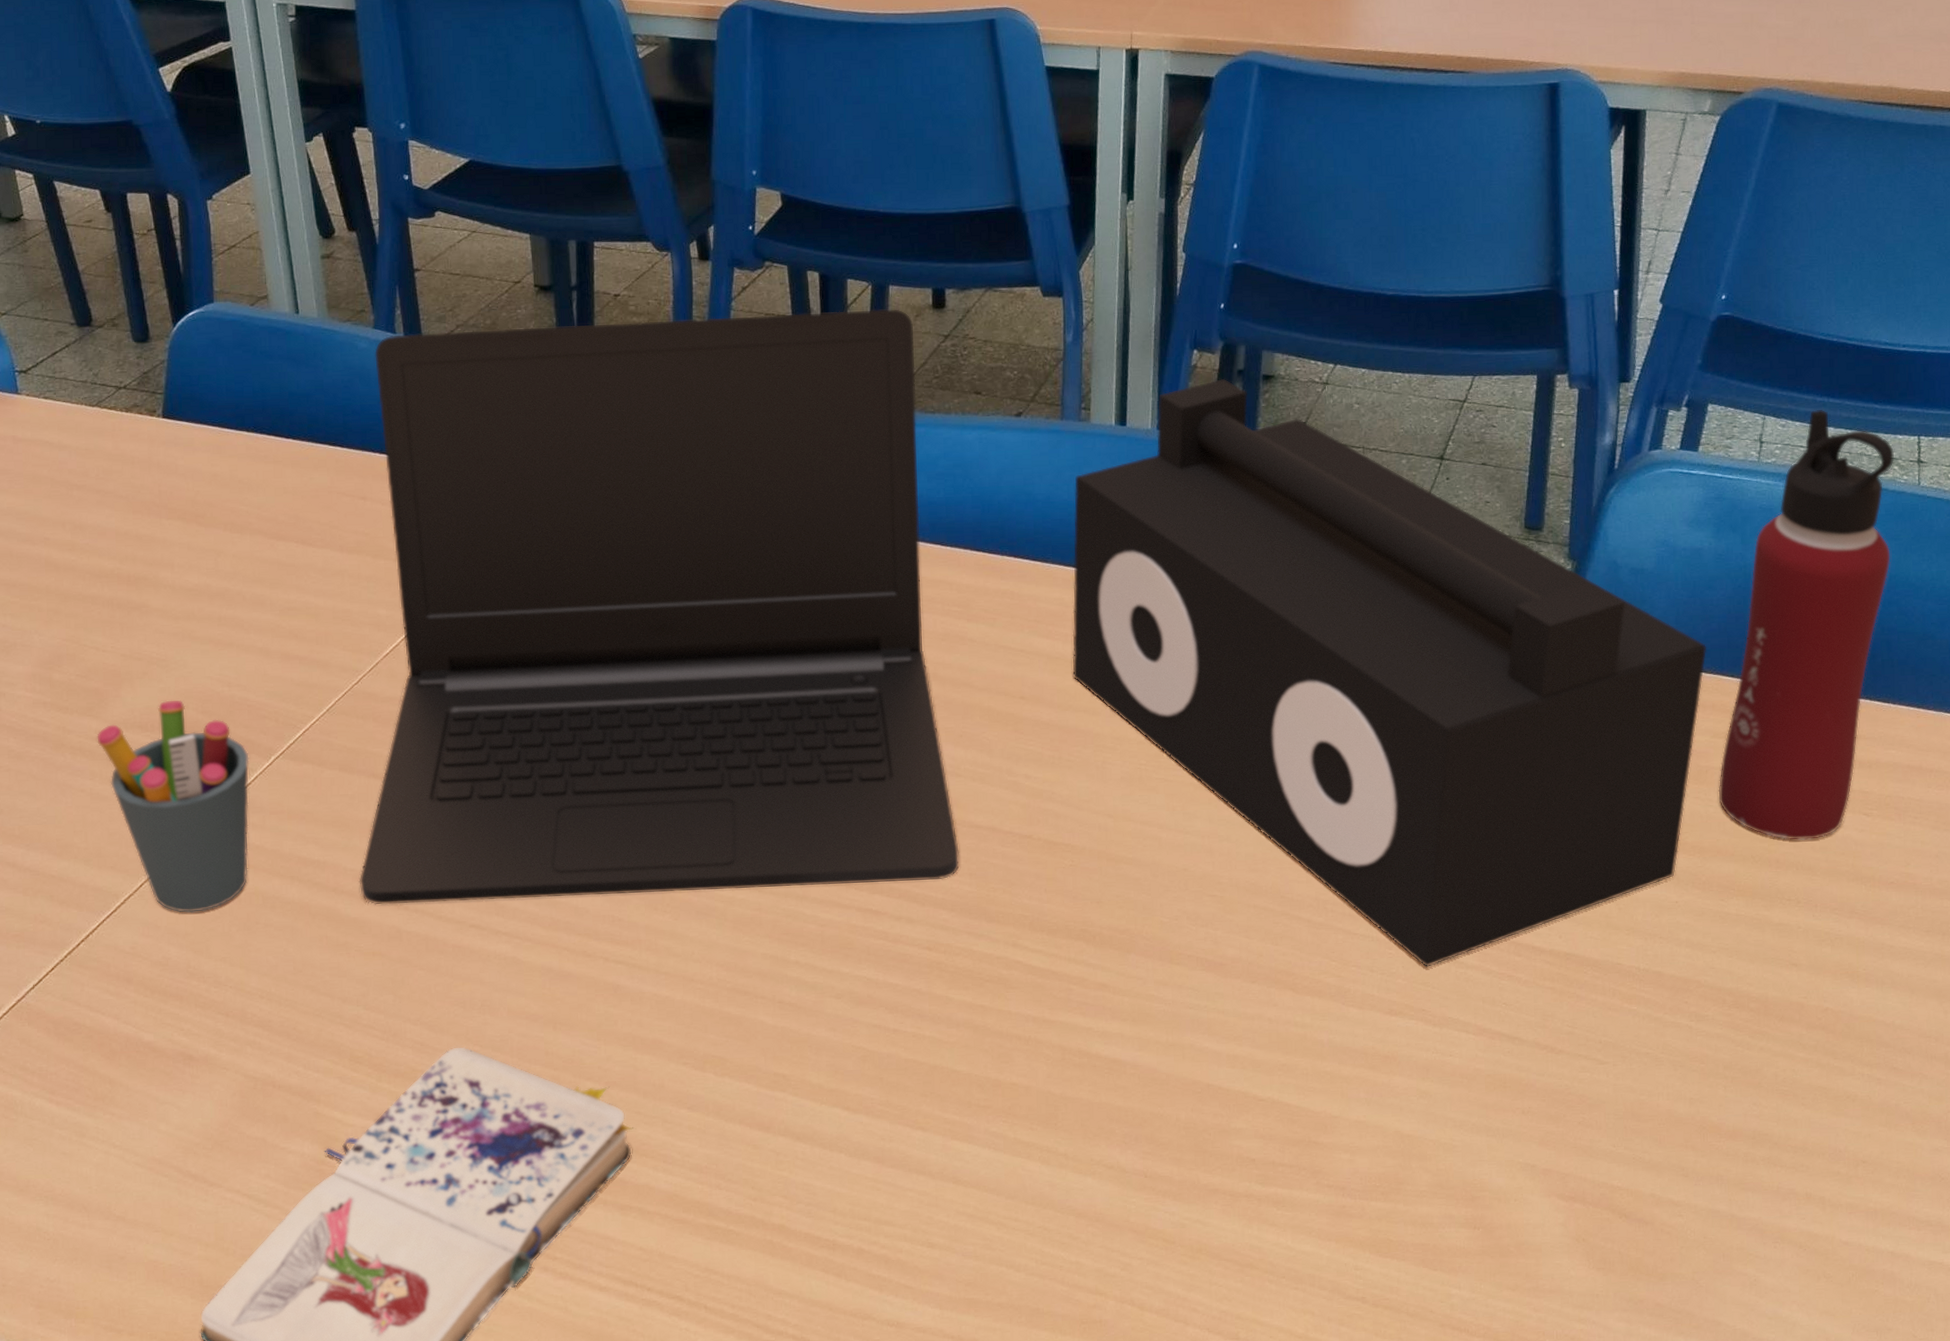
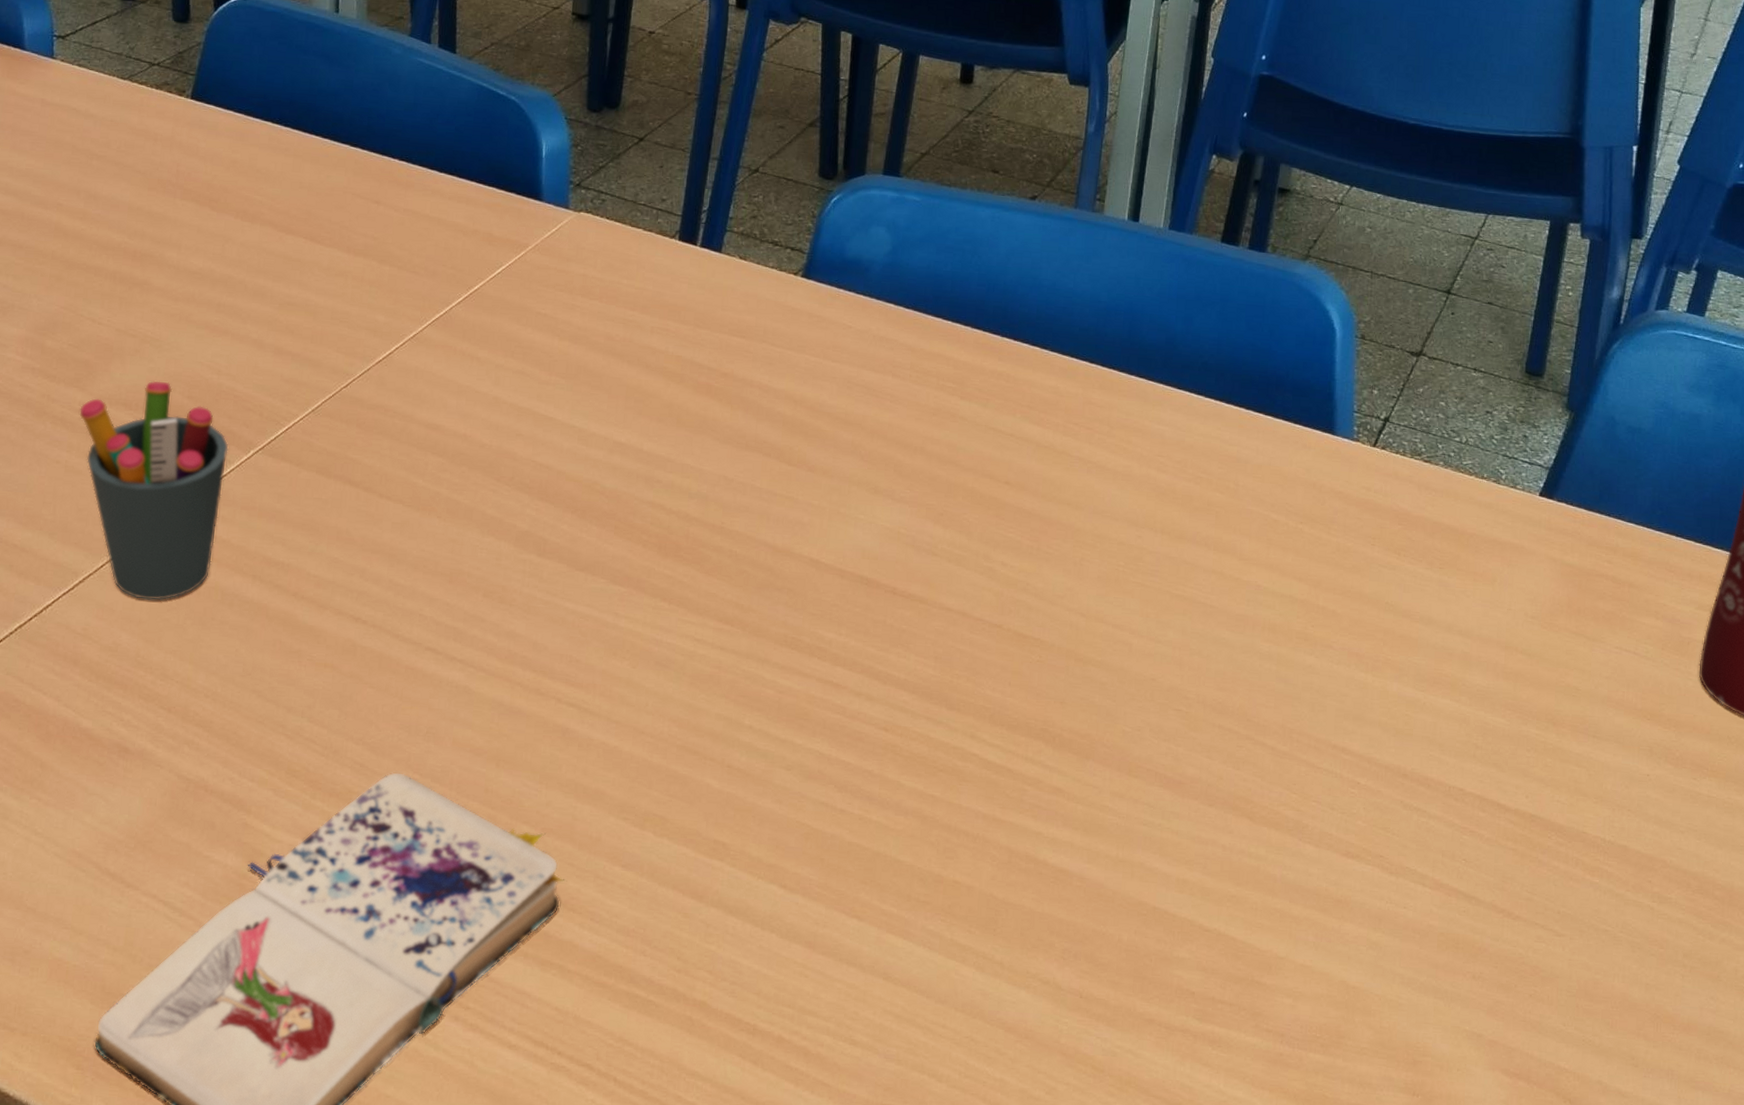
laptop: present [358,309,960,905] -> none [320,45,940,659]
speaker: present [1072,378,1707,968] -> none [1060,186,1699,813]

